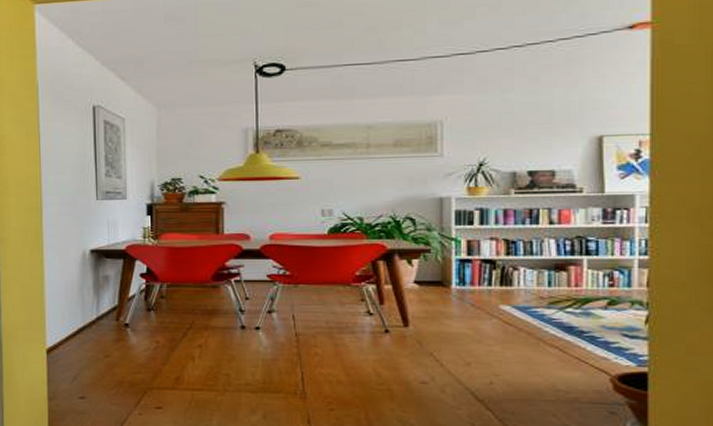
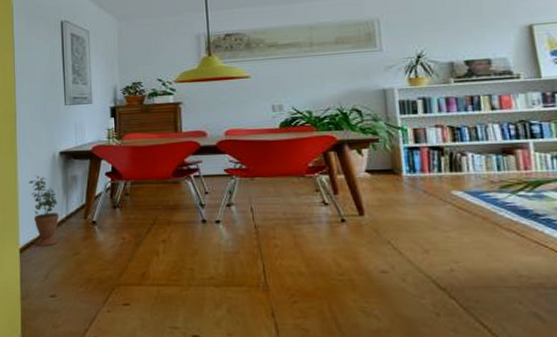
potted plant: none [57,273,90,348] -> present [29,175,60,247]

